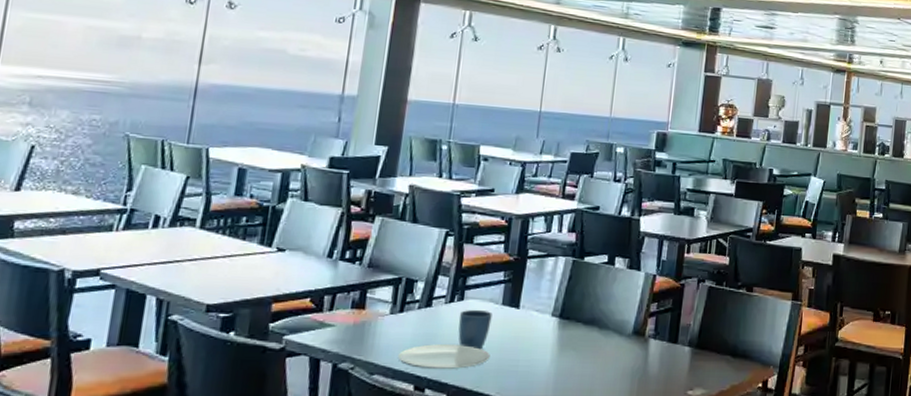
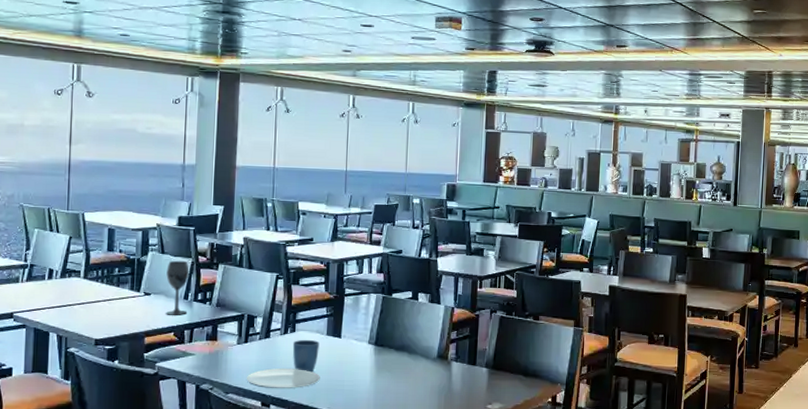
wine glass: none [302,209,338,277] -> present [166,260,190,315]

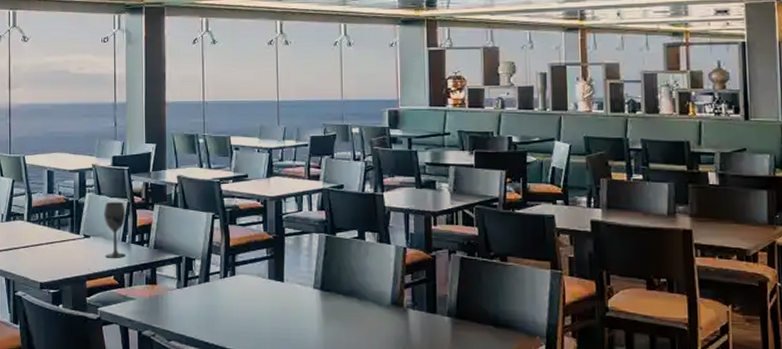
plate: present [246,368,320,389] -> none [188,314,264,338]
cup: present [292,339,319,373] -> none [233,283,261,320]

